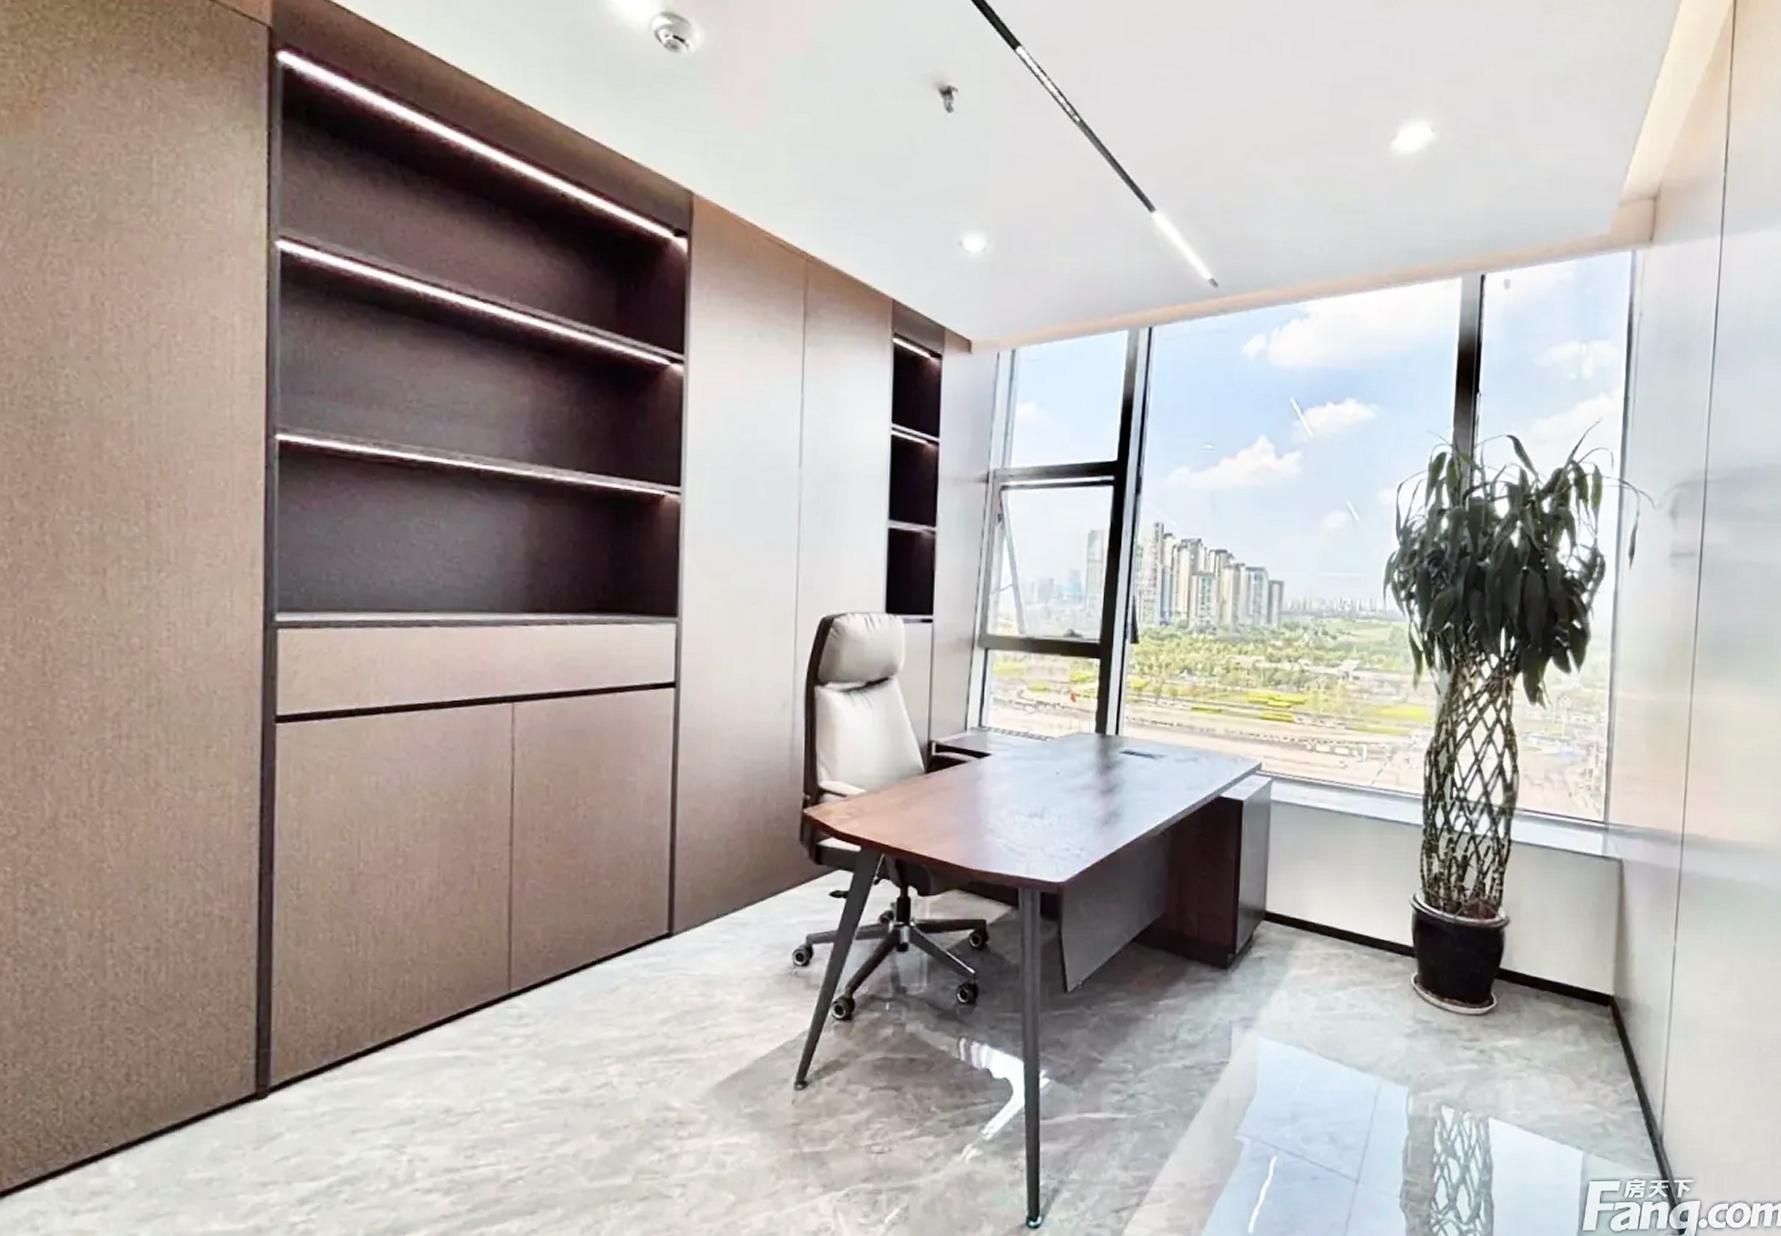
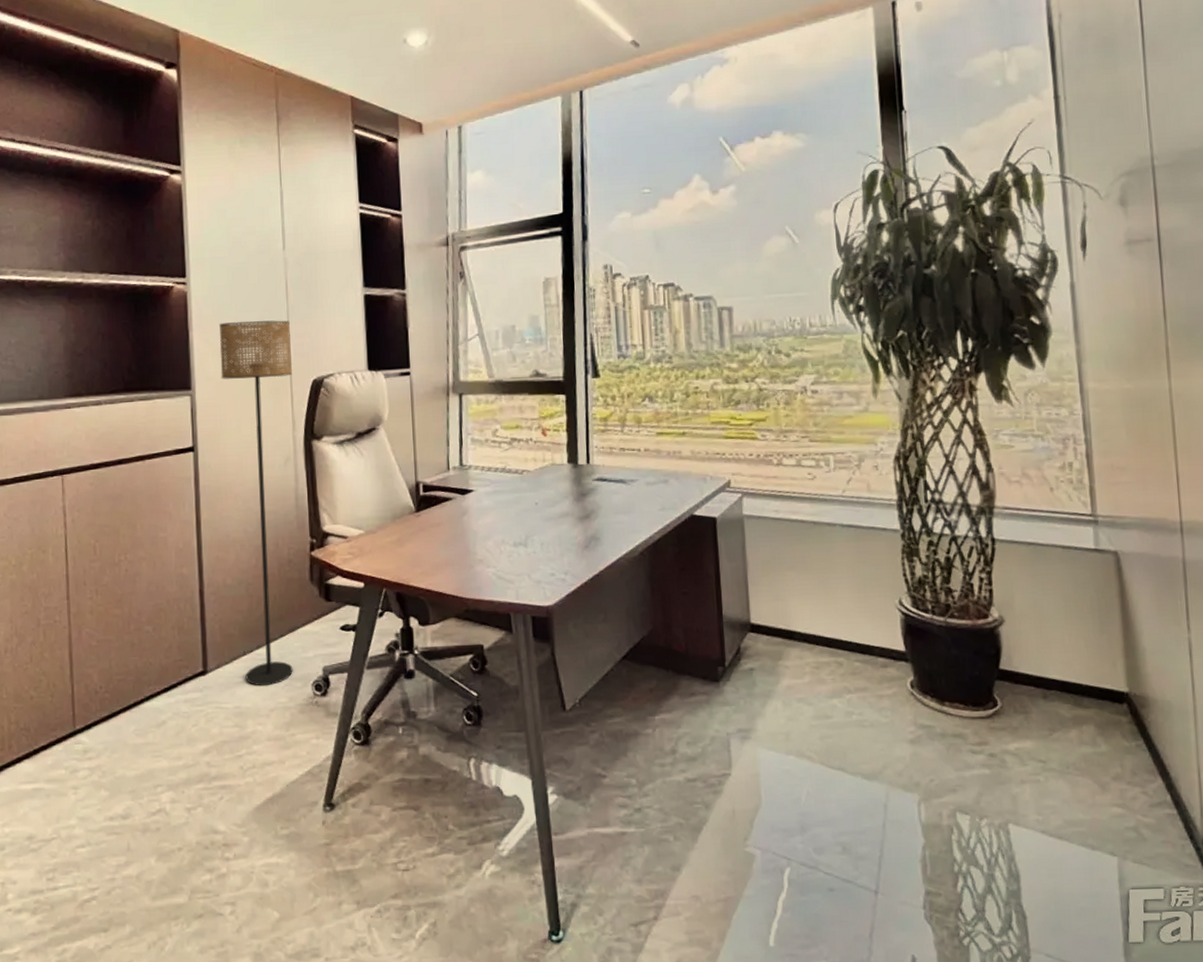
floor lamp: none [714,543,800,953] -> present [218,320,293,686]

